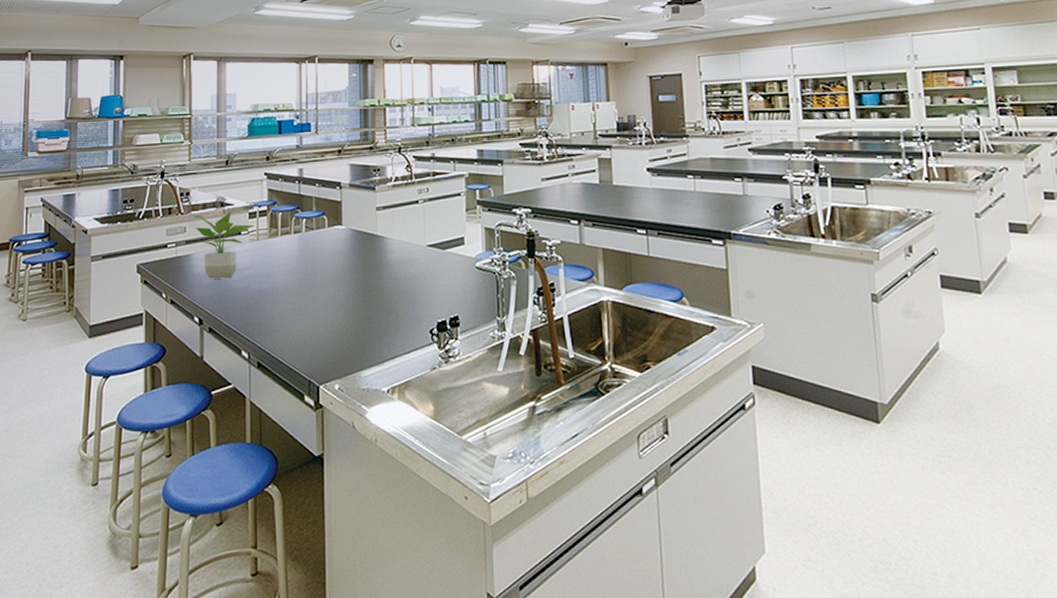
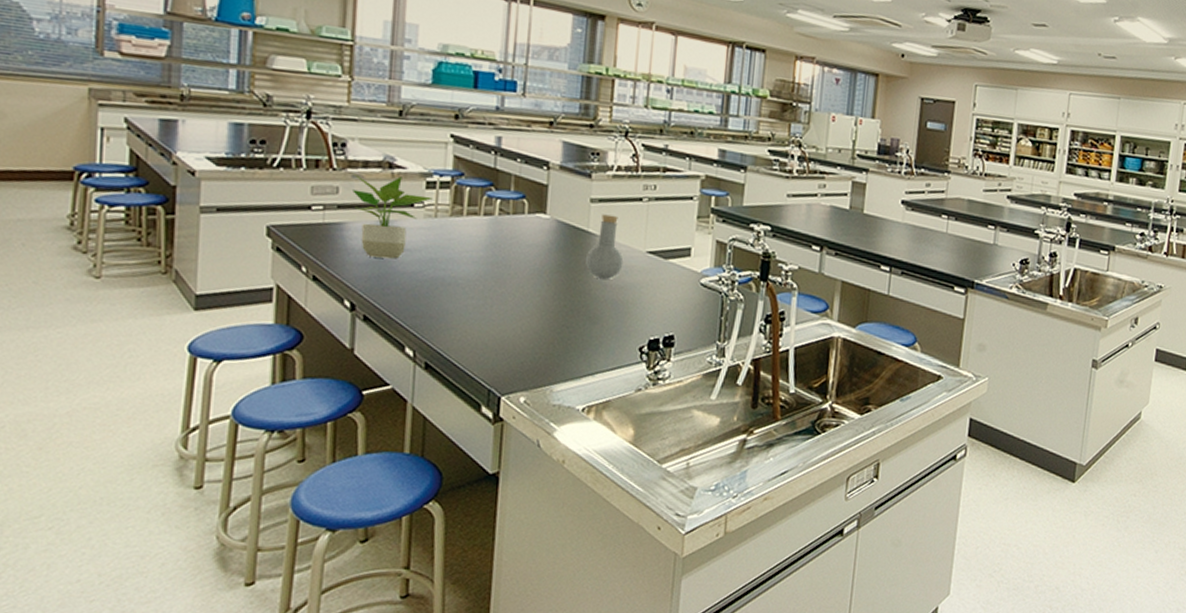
flask: none [378,218,409,273] -> present [586,214,624,279]

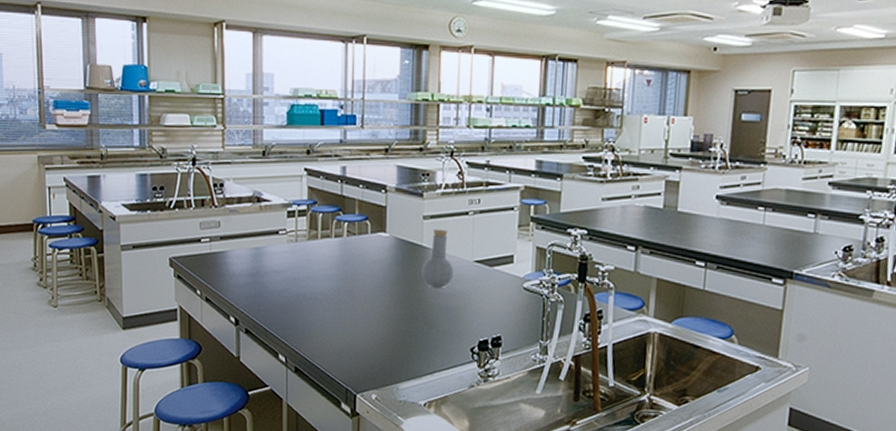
potted plant: present [352,172,433,259] -> none [230,208,293,280]

